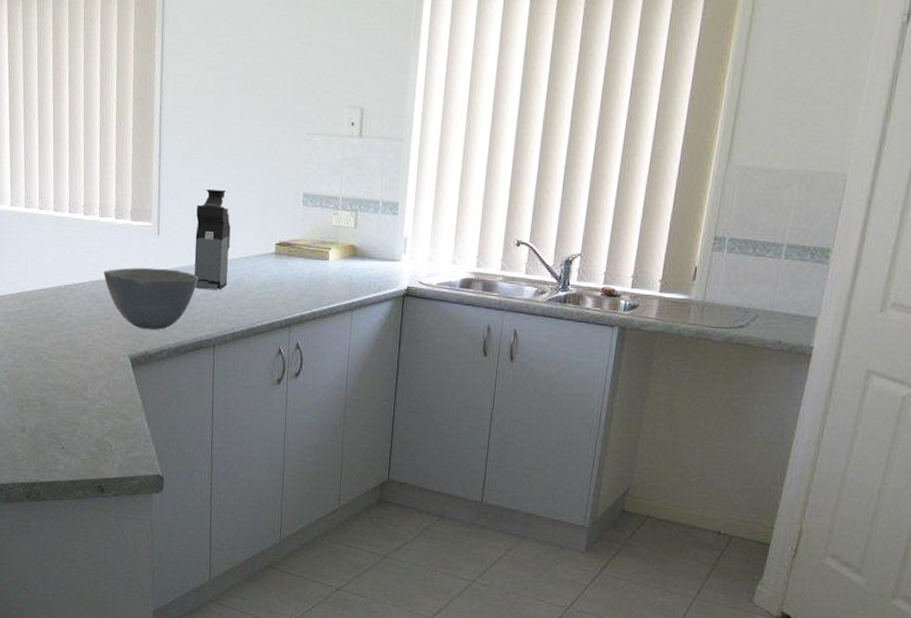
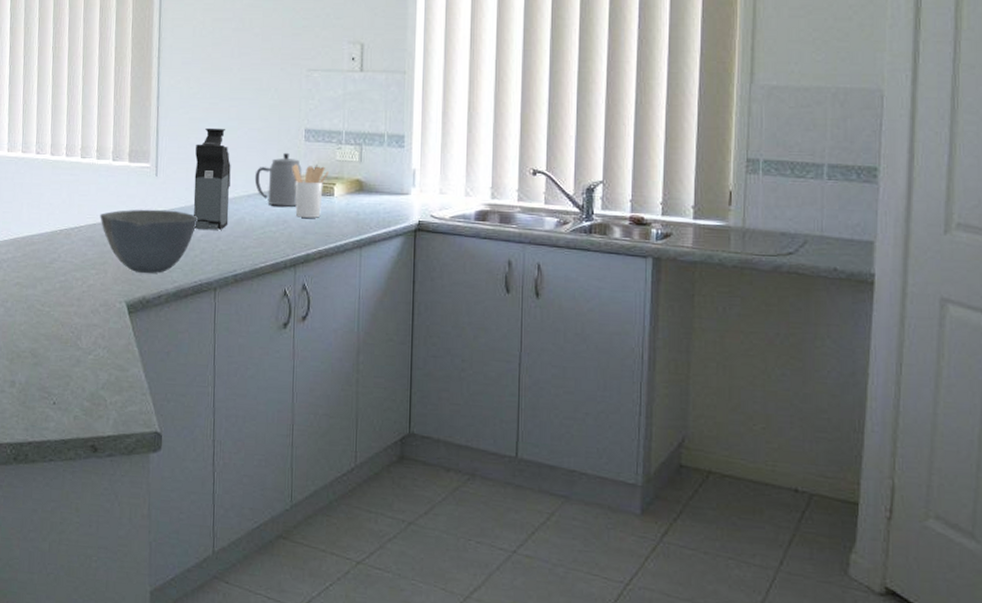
teapot: none [253,216,318,269] -> present [254,152,321,207]
utensil holder: none [289,228,325,281] -> present [292,164,329,218]

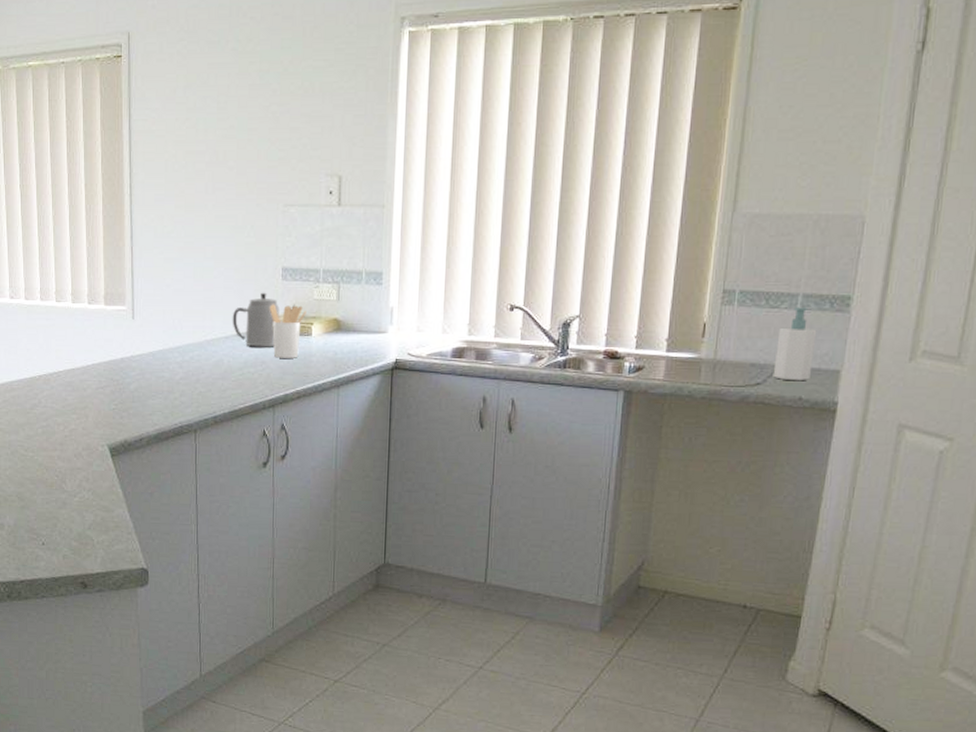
bowl: present [100,209,197,274] -> none [78,353,176,418]
coffee maker: present [193,127,231,230] -> none [171,268,208,372]
soap bottle: none [805,177,846,251] -> present [773,307,817,380]

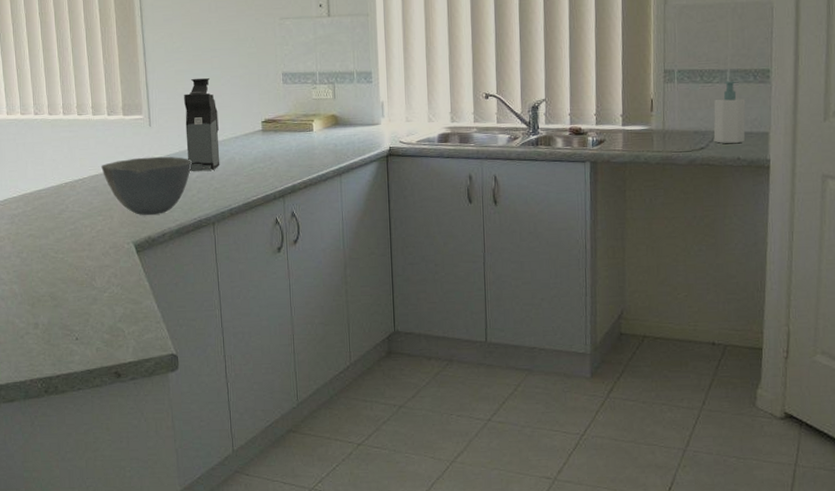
bowl: none [78,353,176,418] -> present [101,156,192,216]
coffee maker: none [171,268,208,372] -> present [184,77,220,171]
teapot: present [232,292,299,347] -> none [240,95,300,145]
utensil holder: present [269,304,307,358] -> none [273,105,307,153]

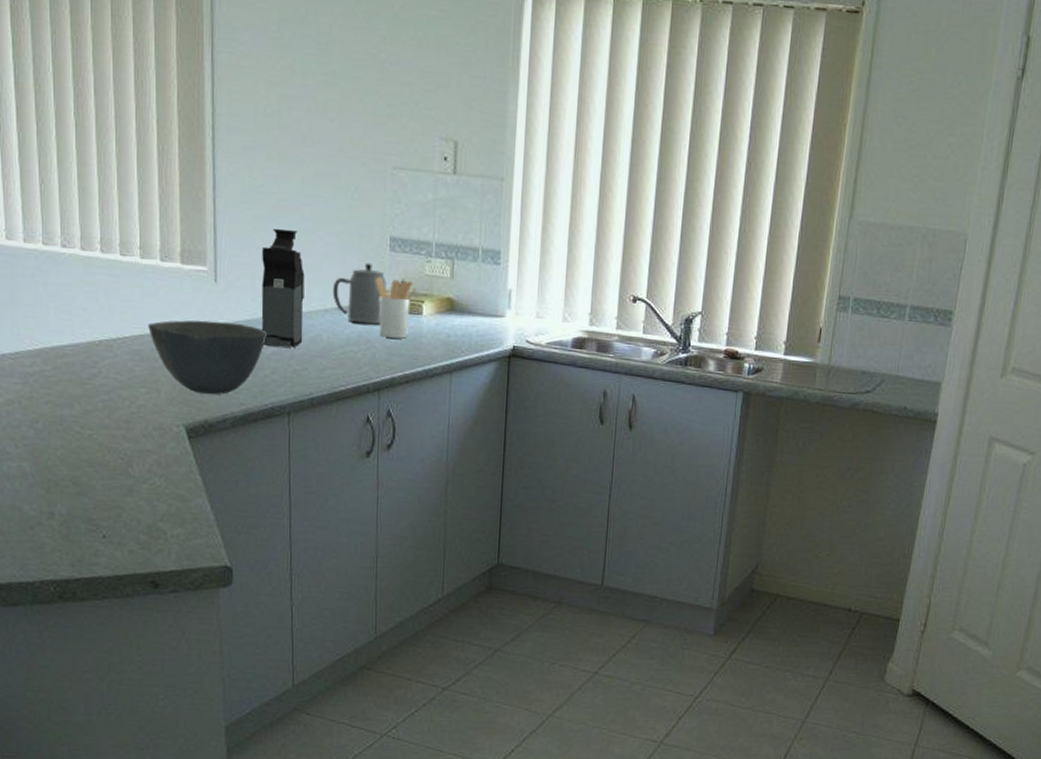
teapot: none [240,95,300,145] -> present [332,262,408,325]
utensil holder: none [273,105,307,153] -> present [375,277,417,339]
soap bottle: present [713,81,746,143] -> none [881,318,922,391]

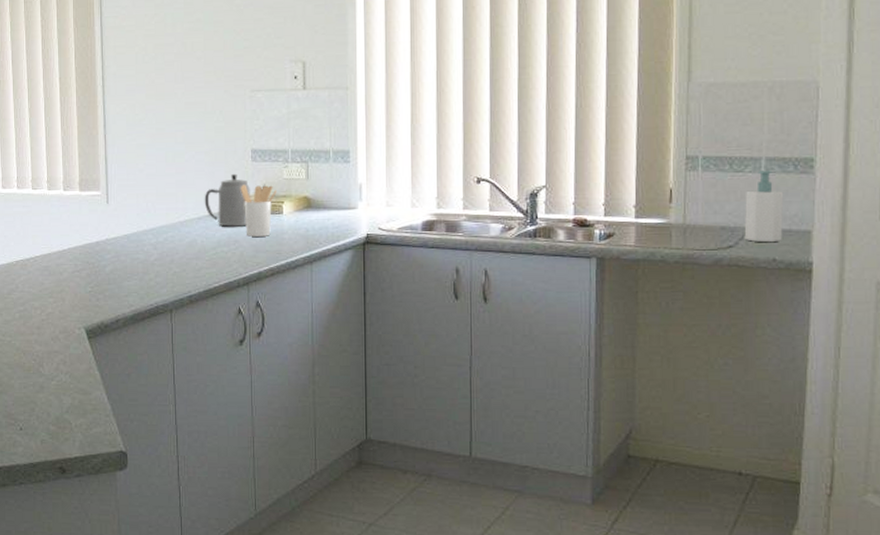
bowl: present [148,320,266,395] -> none [54,236,150,300]
coffee maker: present [261,228,305,348] -> none [145,153,181,253]
soap bottle: none [881,318,922,391] -> present [744,170,784,242]

